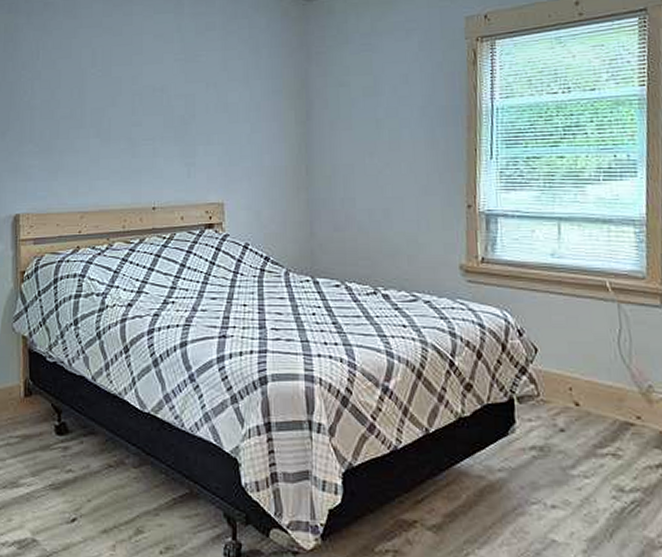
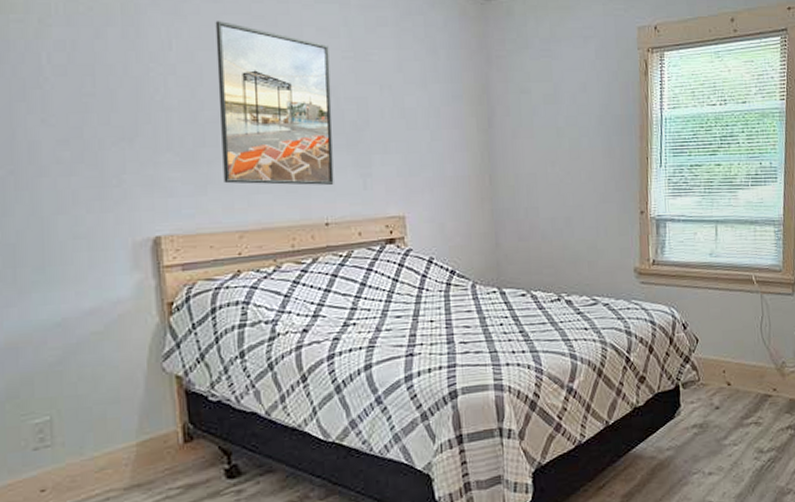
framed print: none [71,34,163,173] -> present [215,21,334,185]

